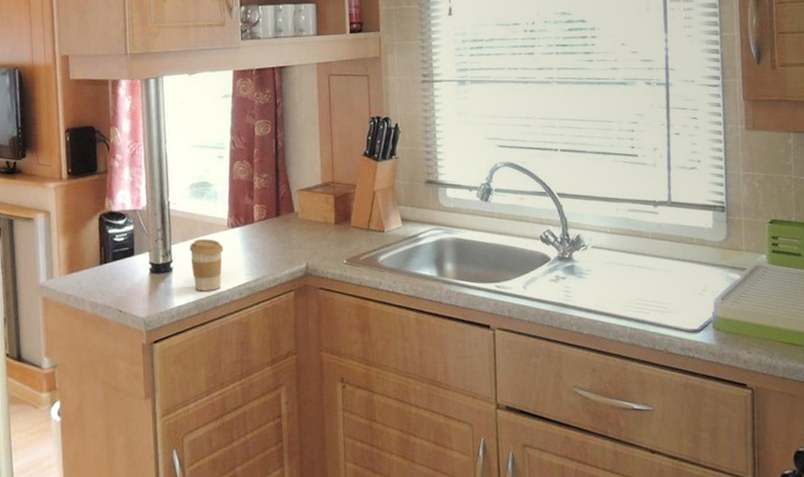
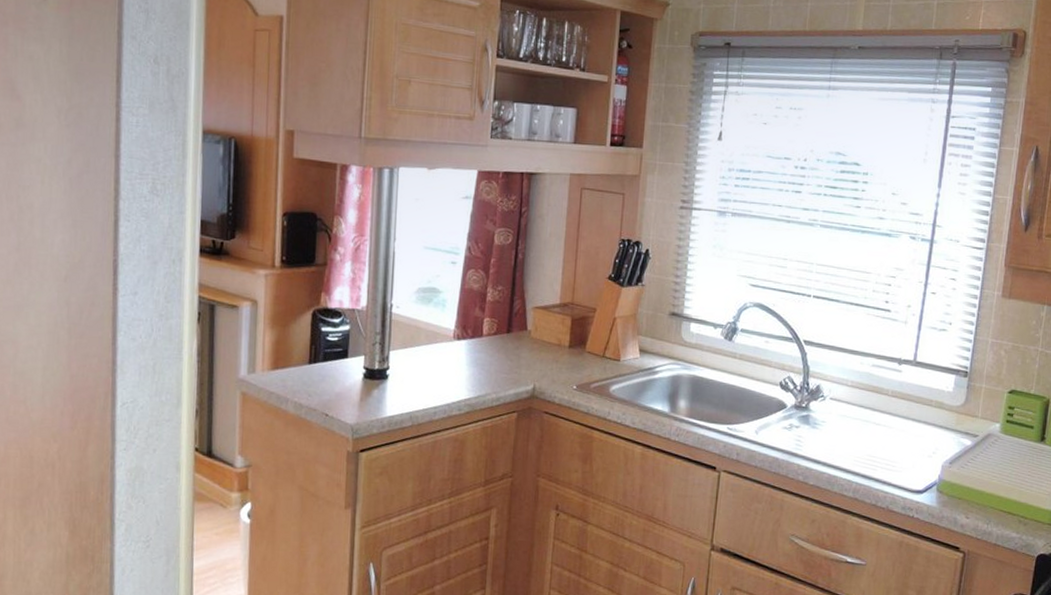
coffee cup: present [189,239,223,291] -> none [408,348,446,404]

